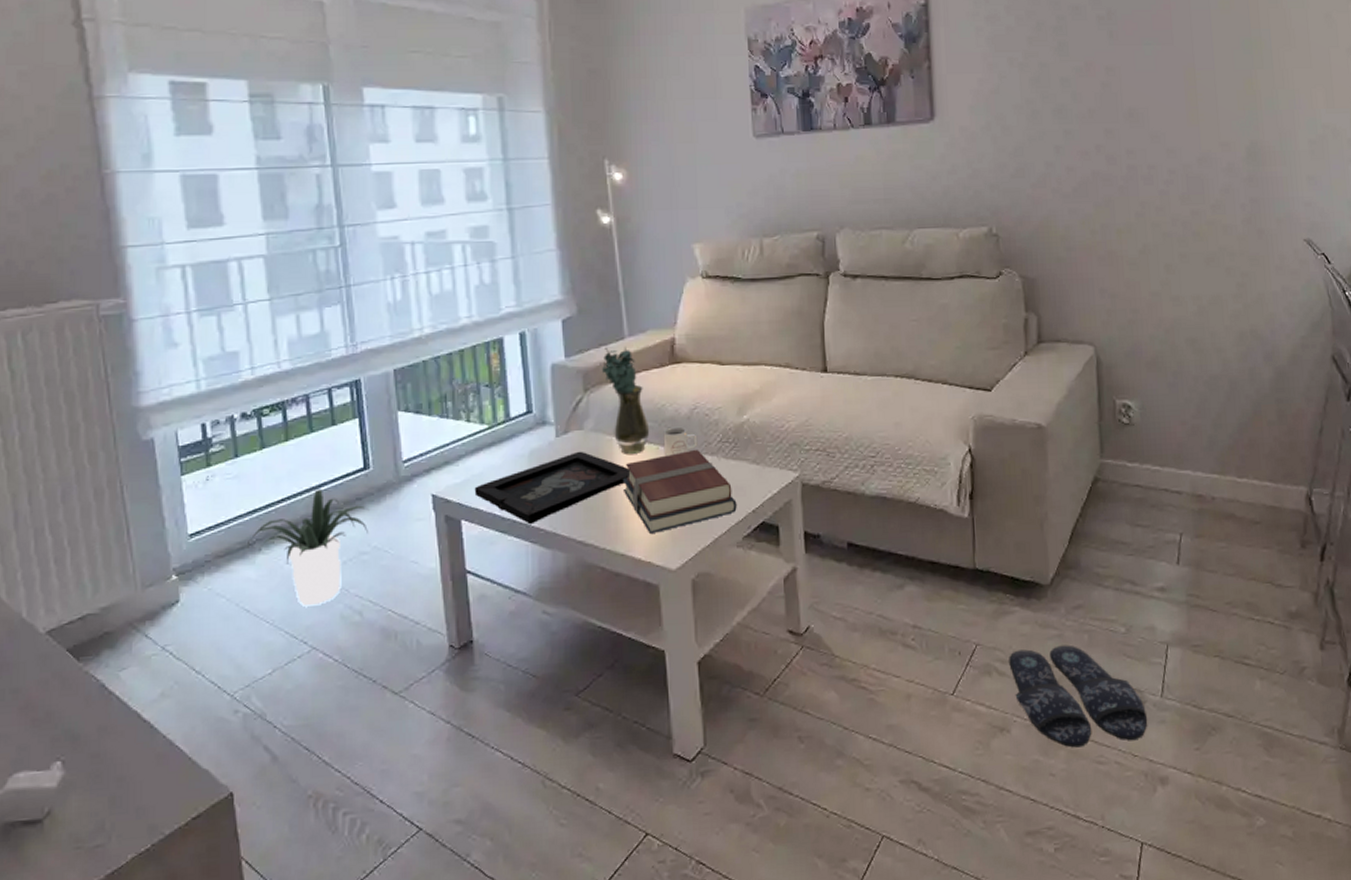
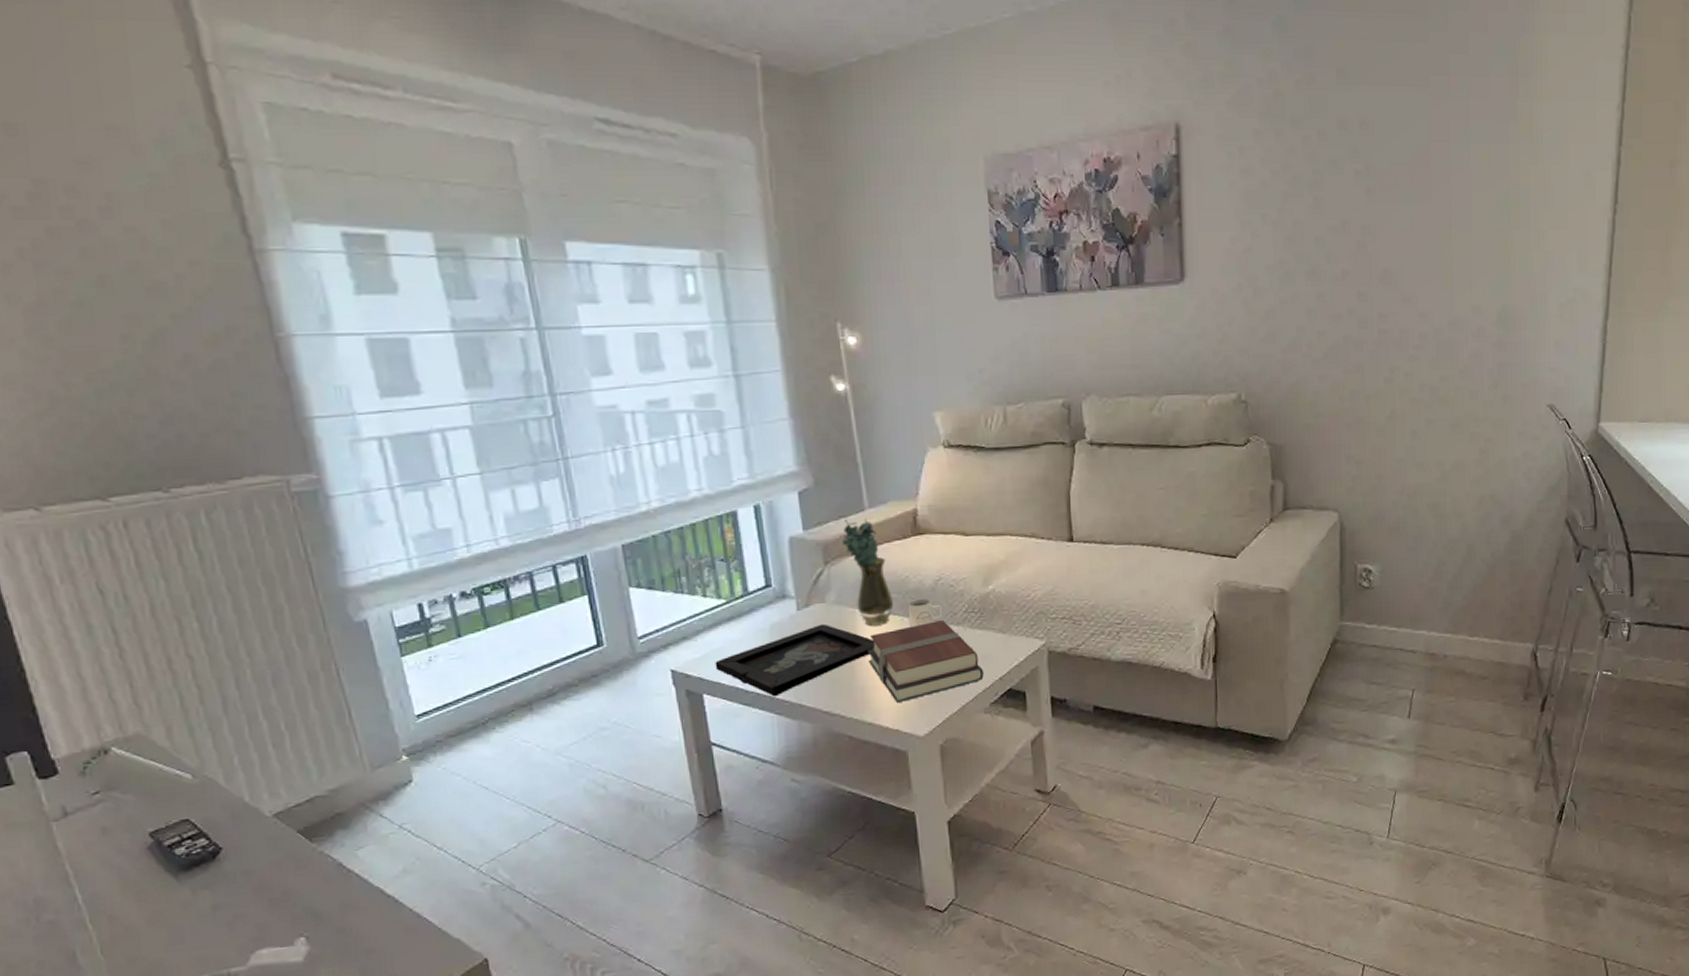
potted plant: present [246,489,368,607] -> none [479,667,606,782]
slippers: present [1009,644,1147,748] -> none [1247,794,1373,886]

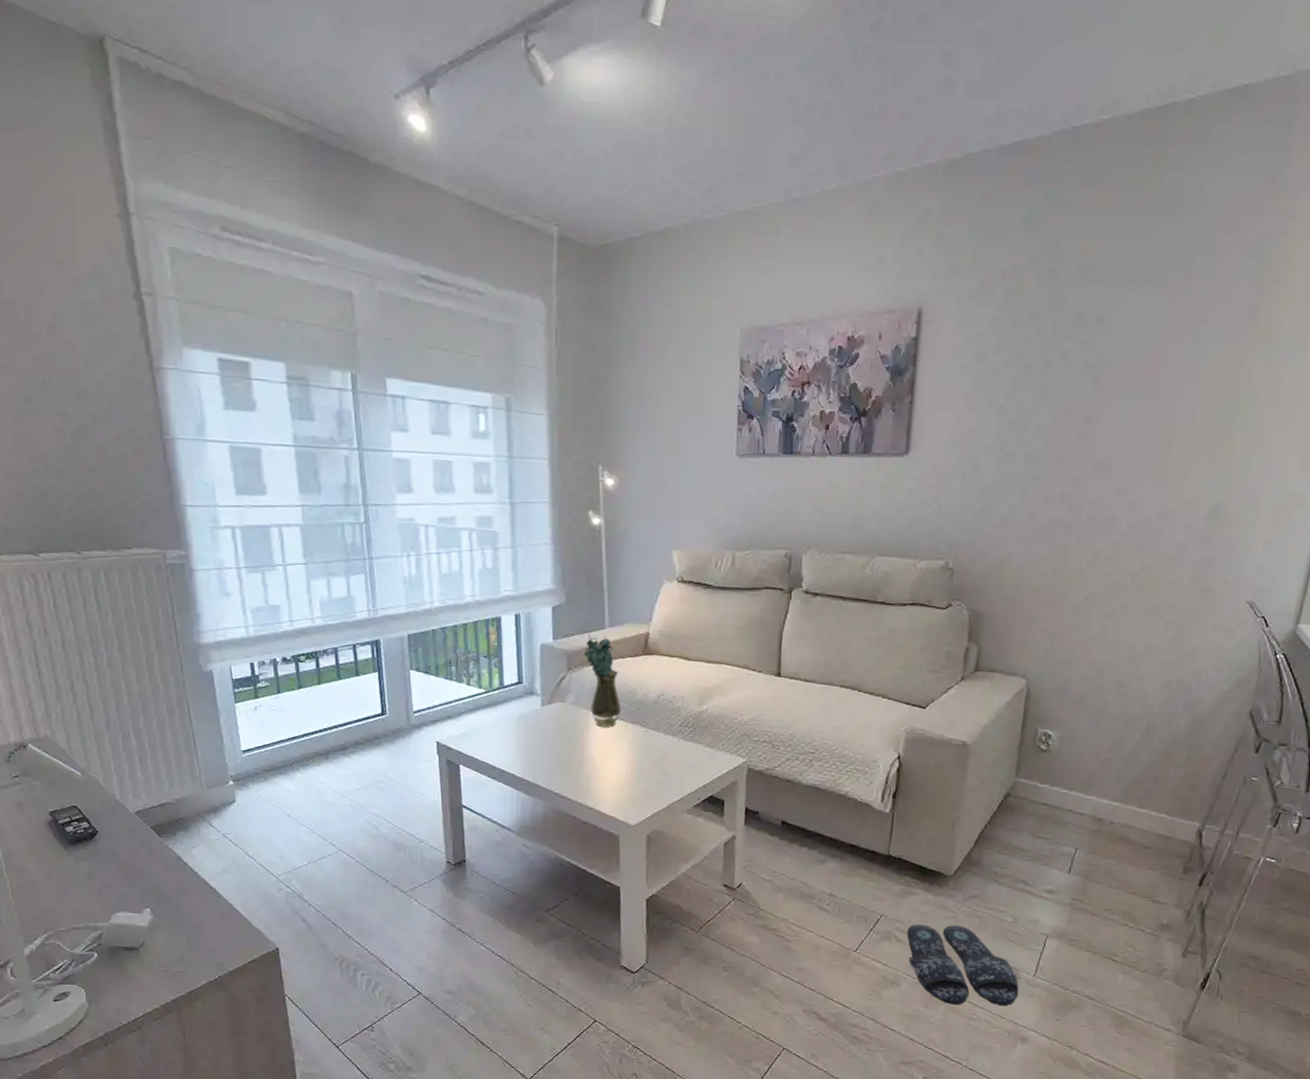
decorative tray: present [715,623,876,697] -> none [471,720,603,775]
books: present [867,619,984,702] -> none [594,729,690,794]
mug: present [907,597,943,627] -> none [632,708,662,733]
slippers: none [1247,794,1373,886] -> present [907,924,1019,1006]

